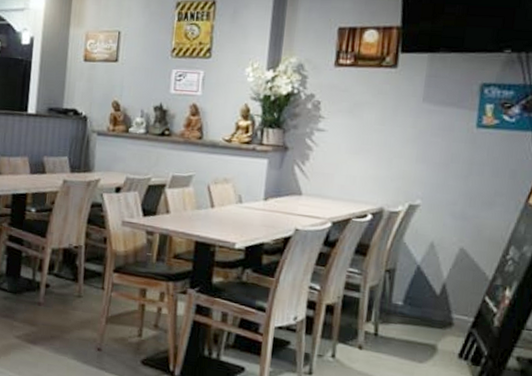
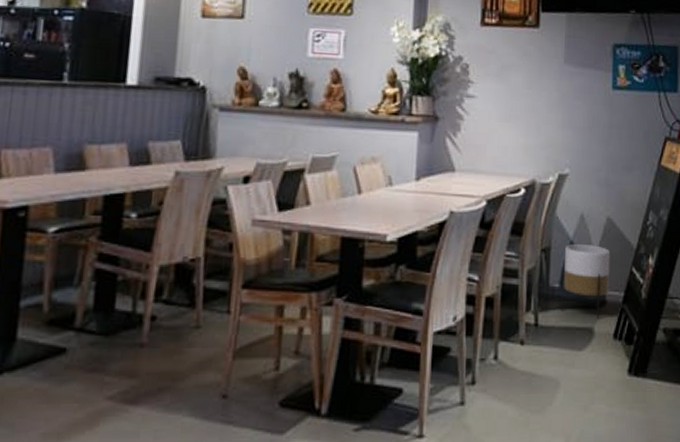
planter: none [402,268,462,338] -> present [561,244,611,319]

